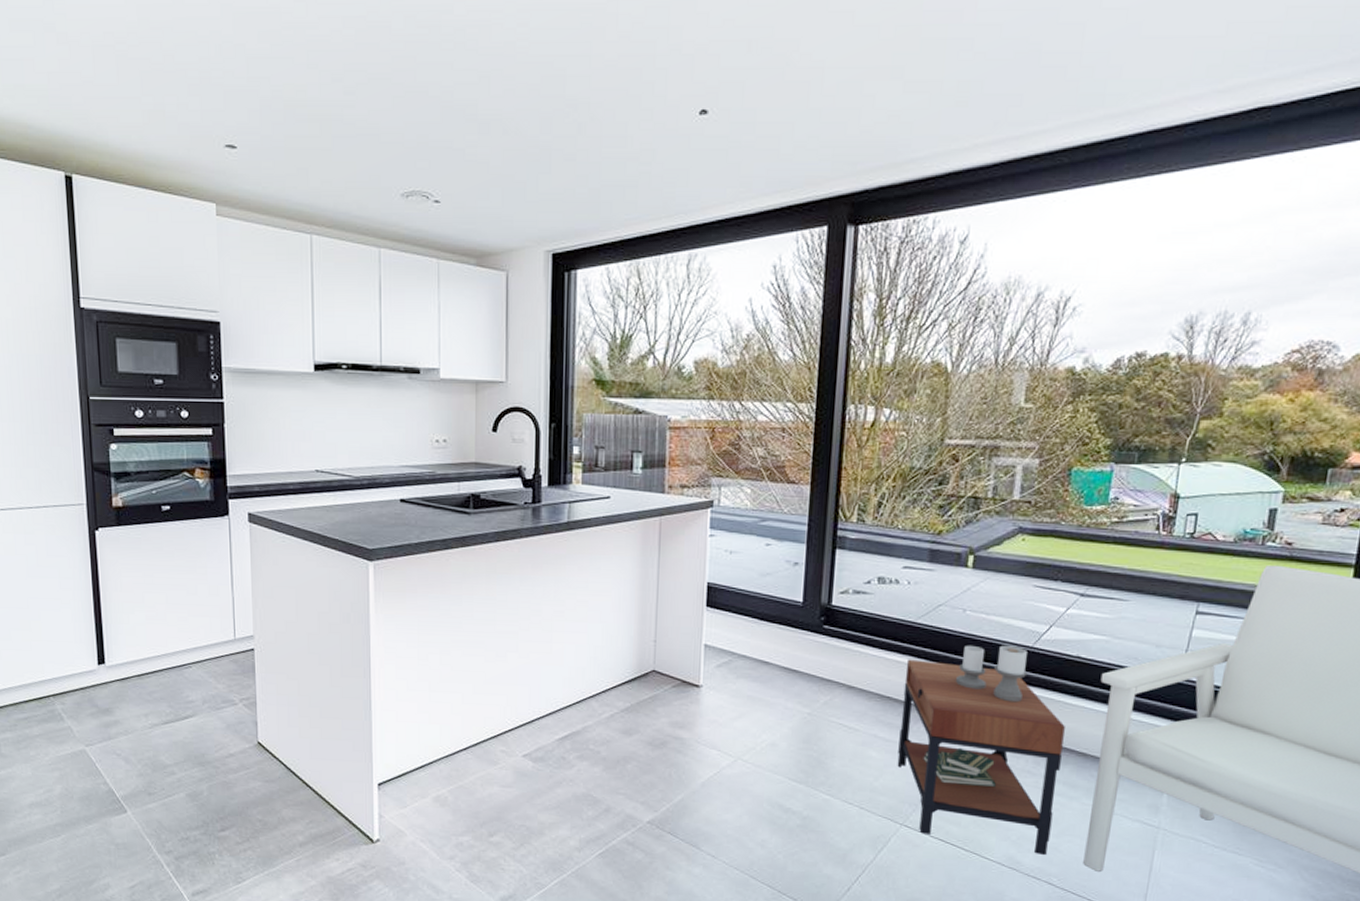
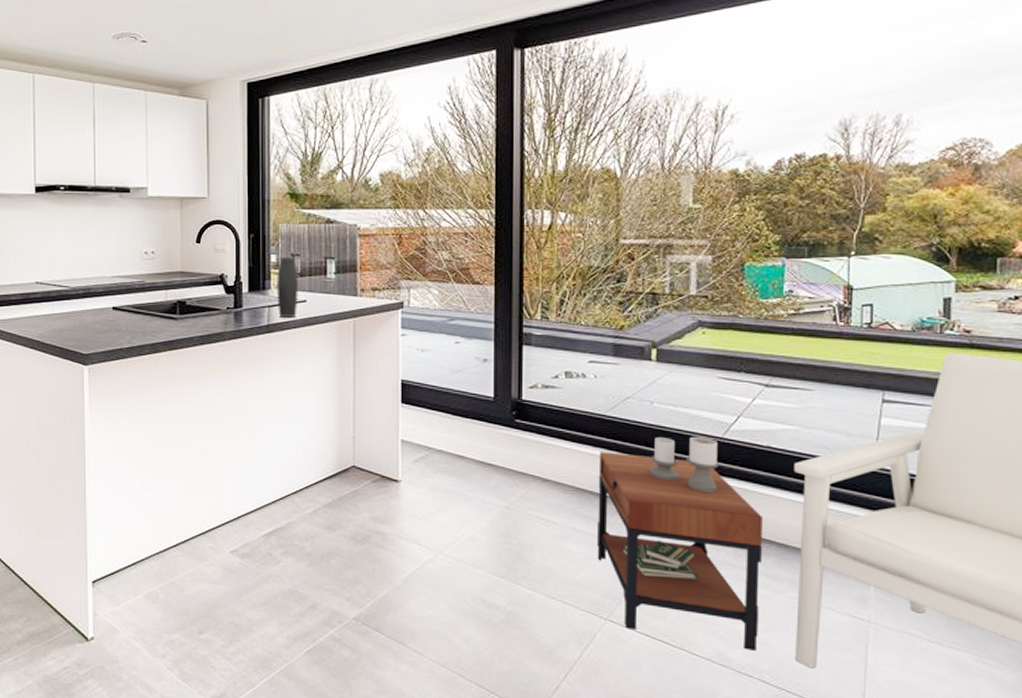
vase: none [578,449,603,515] -> present [277,257,299,318]

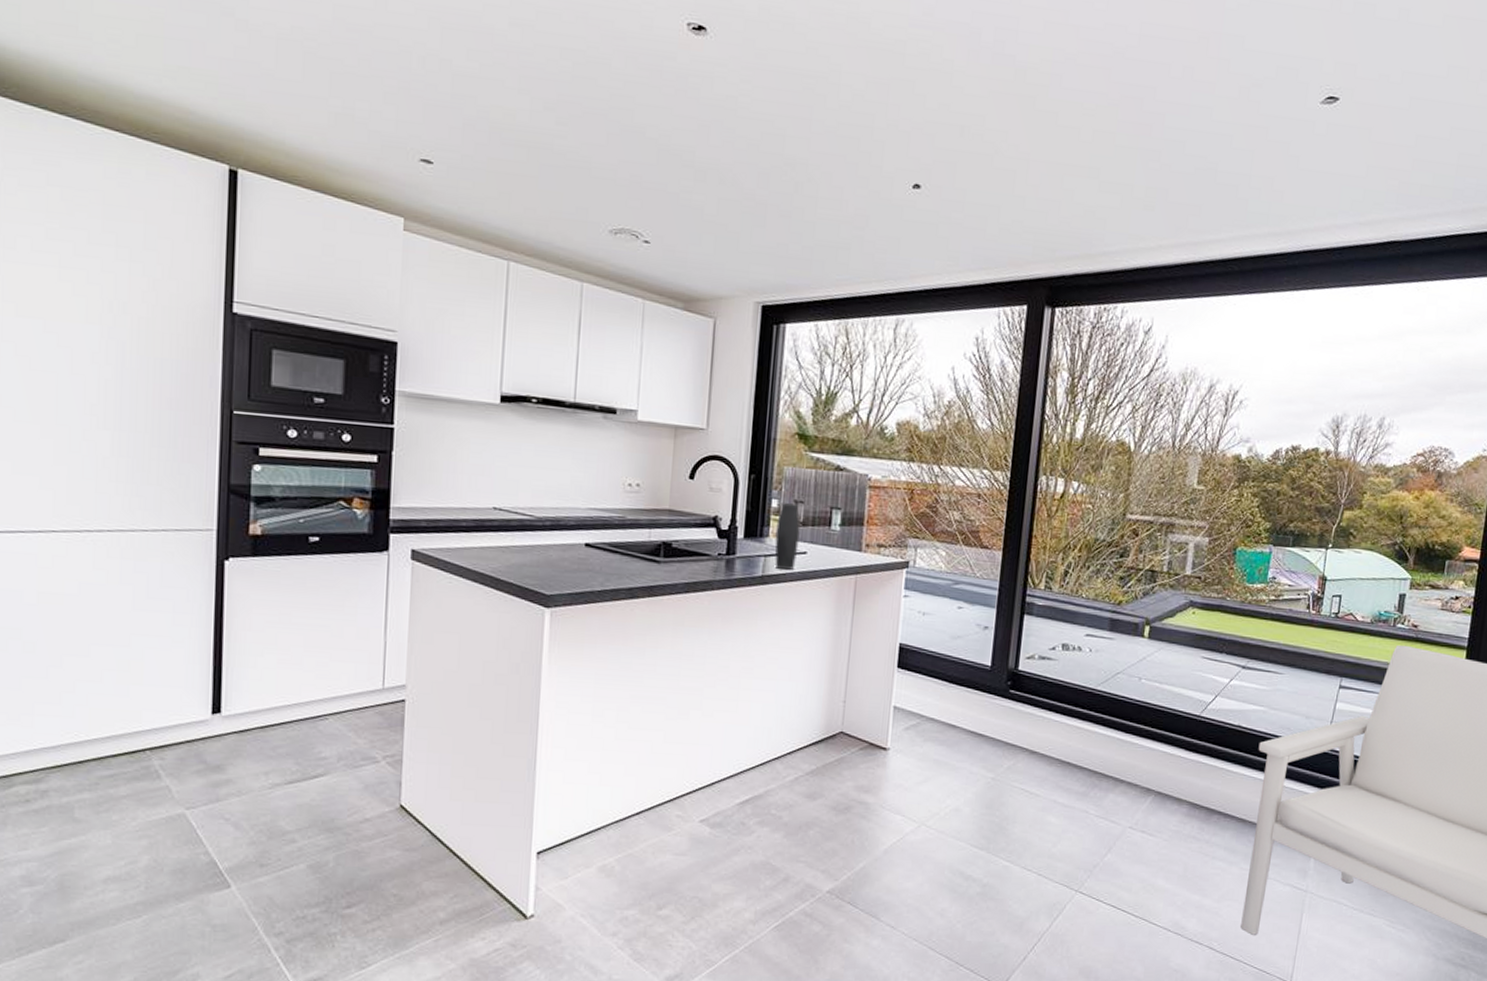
side table: present [597,436,763,651] -> none [1074,712,1227,919]

